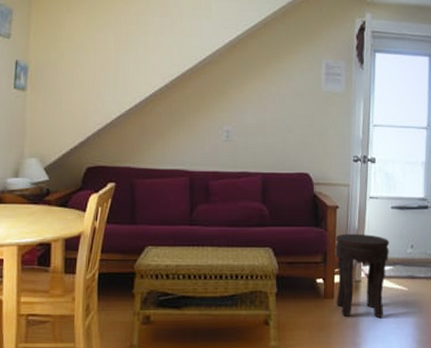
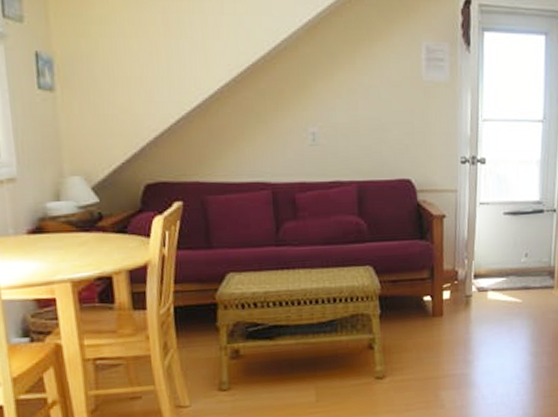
side table: present [335,233,390,319] -> none [443,244,502,334]

